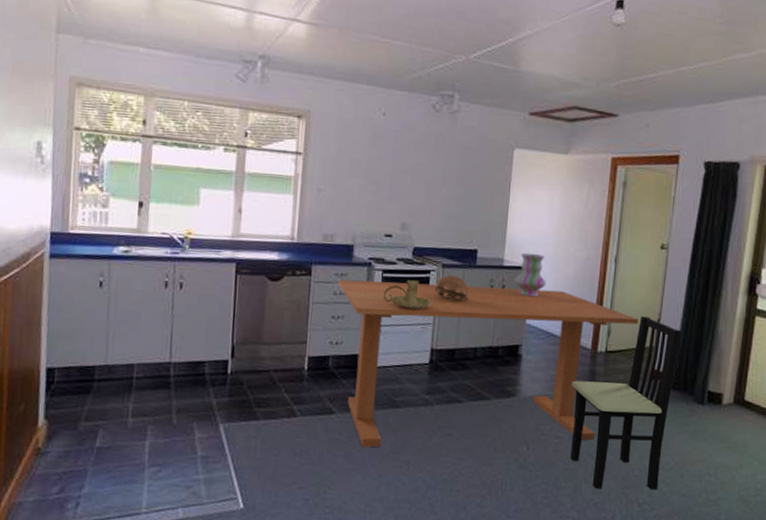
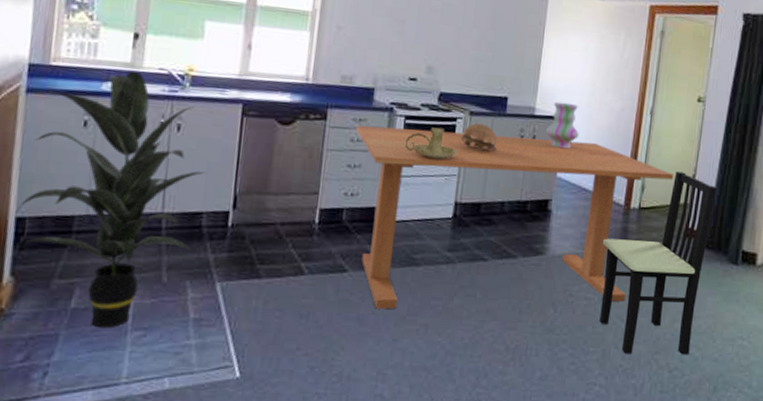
indoor plant: none [46,237,208,465] -> present [15,72,208,329]

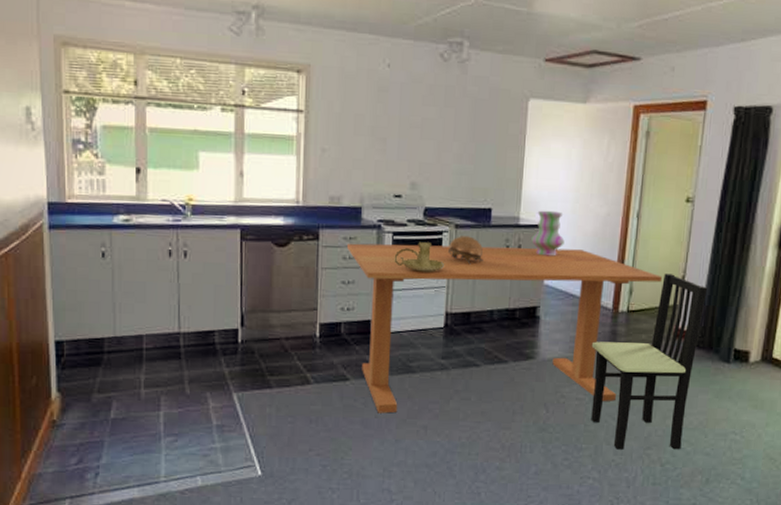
indoor plant: present [15,72,208,329] -> none [54,204,215,435]

